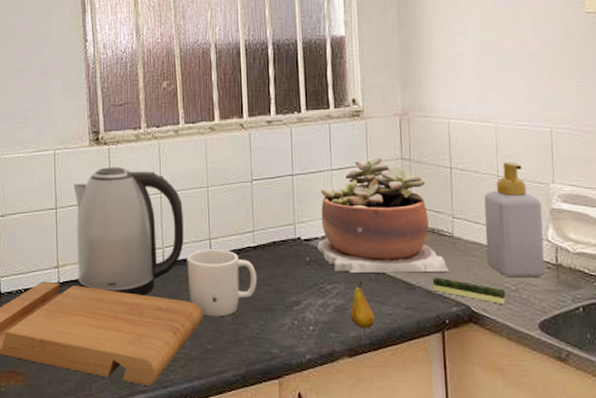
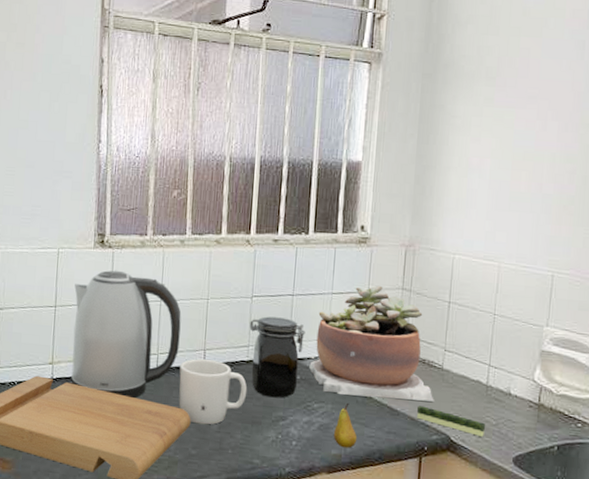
jar: none [252,199,309,282] -> present [249,316,305,398]
soap bottle: present [484,161,545,277] -> none [472,301,533,414]

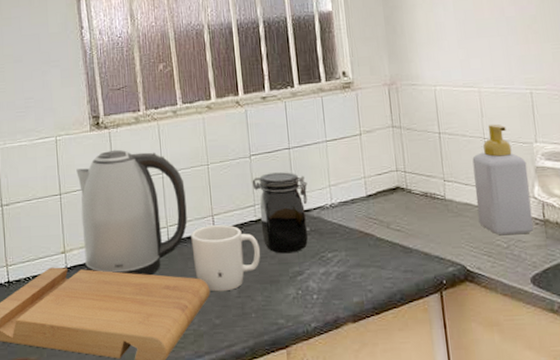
succulent plant: present [309,285,434,402] -> none [315,126,444,241]
fruit: present [333,402,358,448] -> none [351,247,376,294]
sponge: present [417,405,486,437] -> none [429,239,499,261]
soap bottle: none [472,301,533,414] -> present [472,123,534,235]

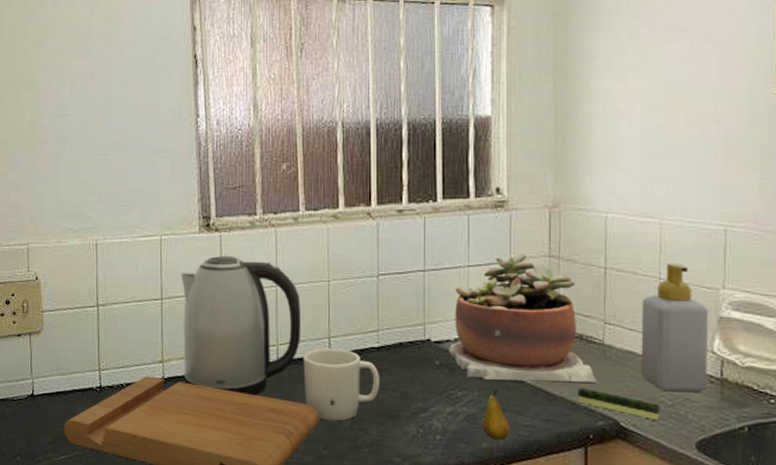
jar: present [252,172,308,254] -> none [378,296,442,387]
succulent plant: none [315,126,444,241] -> present [447,254,597,383]
fruit: none [351,247,376,294] -> present [482,388,511,441]
sponge: none [429,239,499,261] -> present [578,388,661,420]

